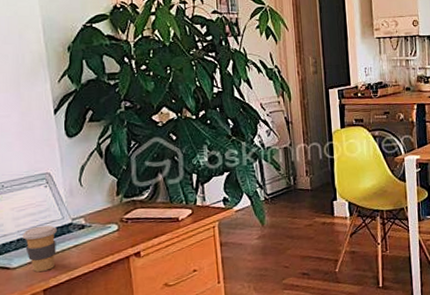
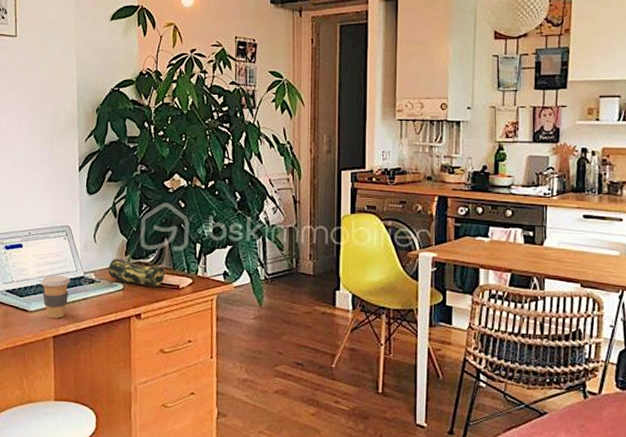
pencil case: none [100,199,163,224] -> present [108,258,165,286]

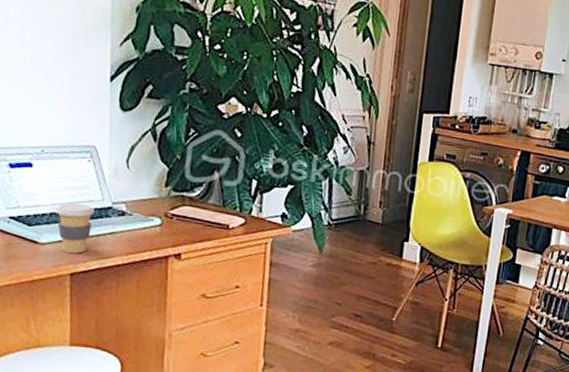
pencil case: present [108,258,165,286] -> none [143,189,213,225]

